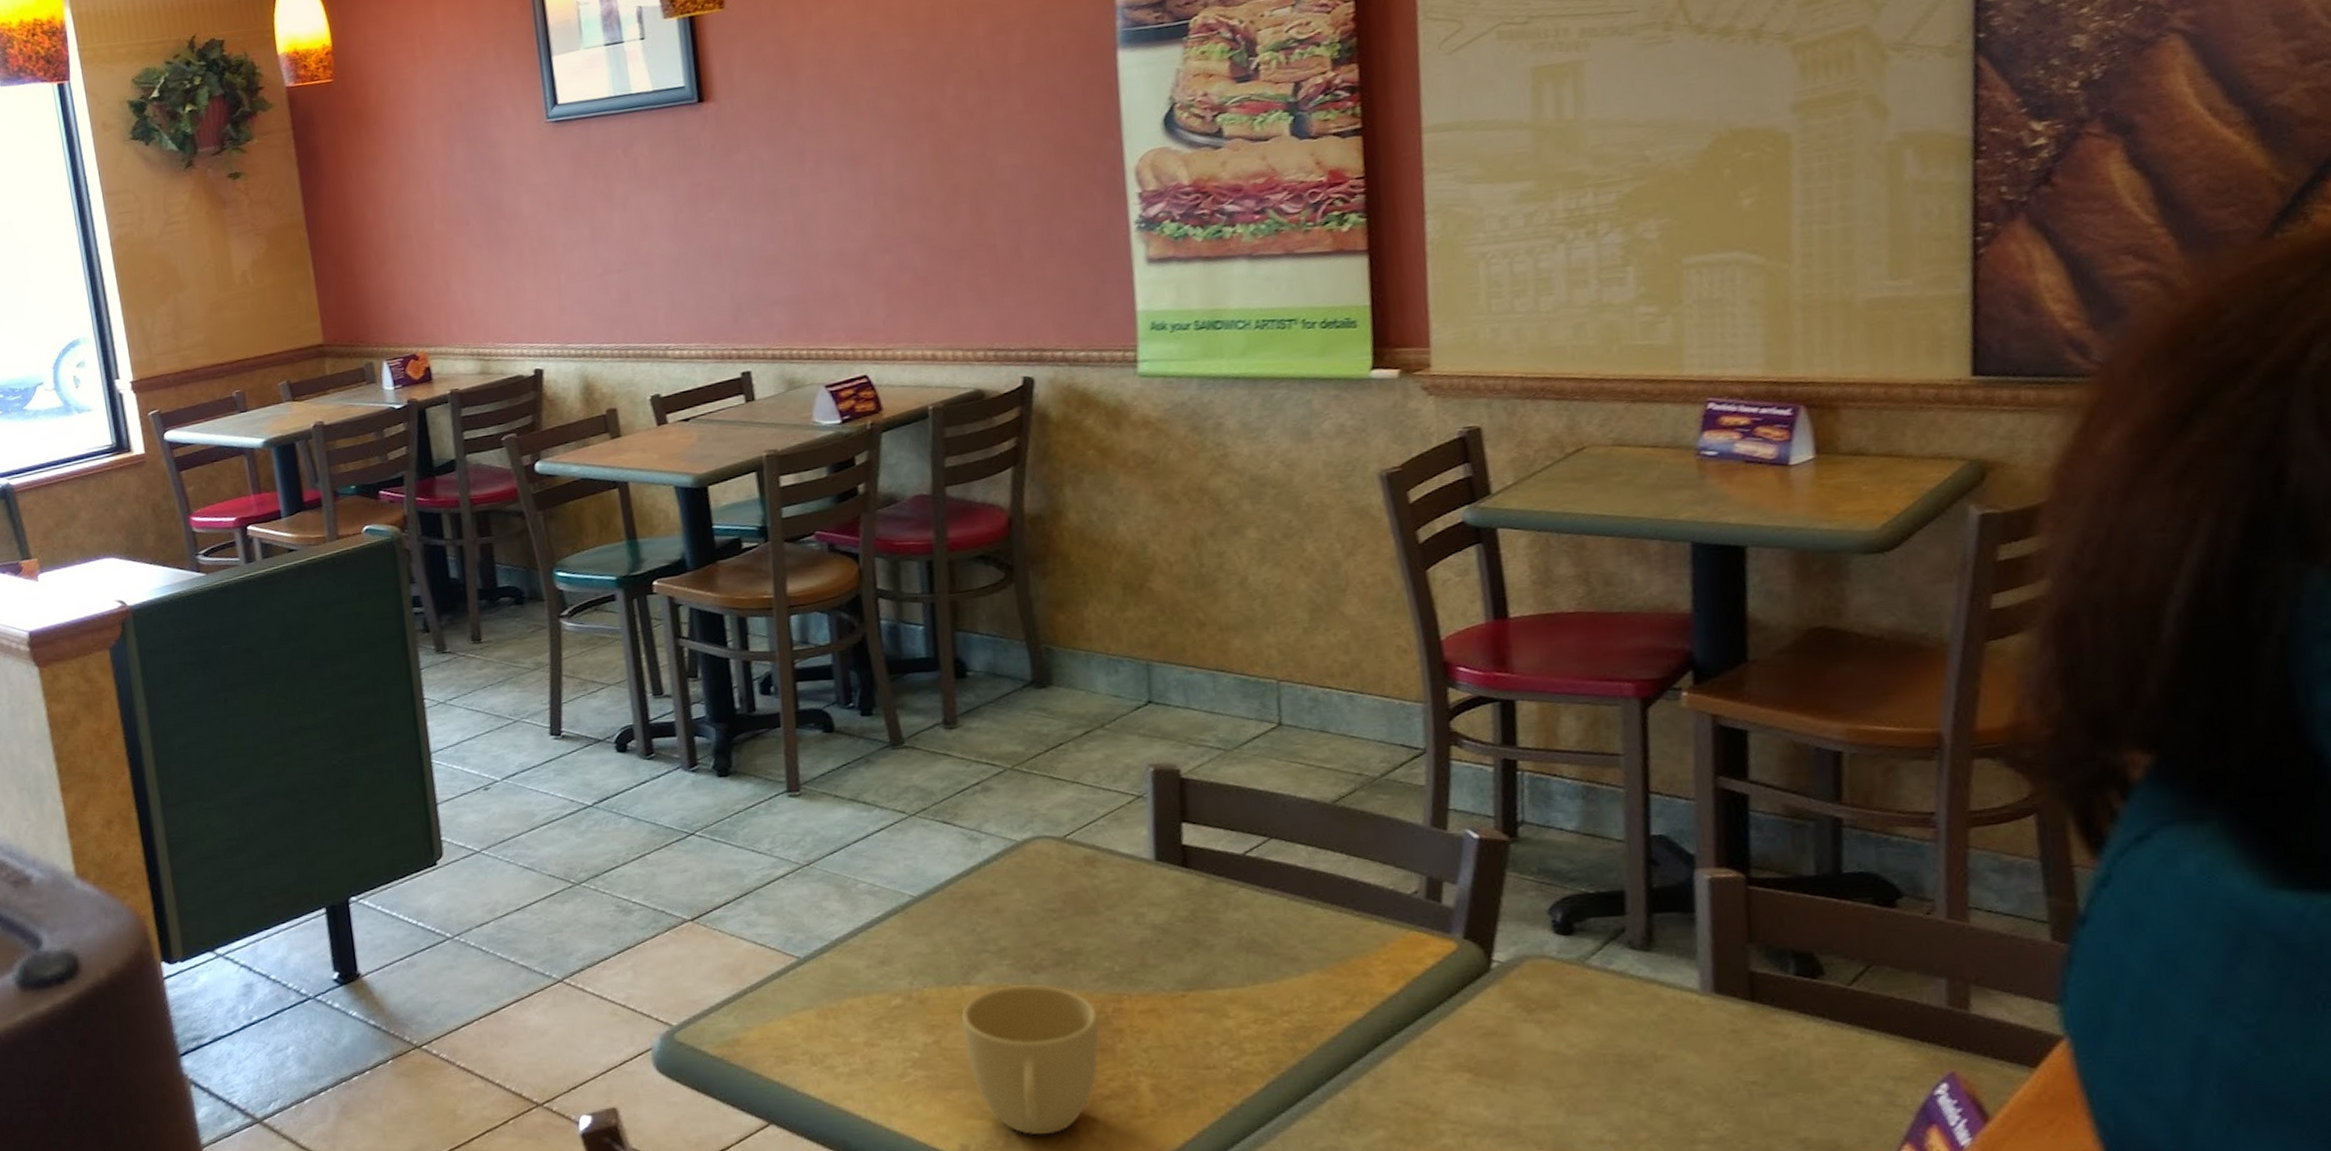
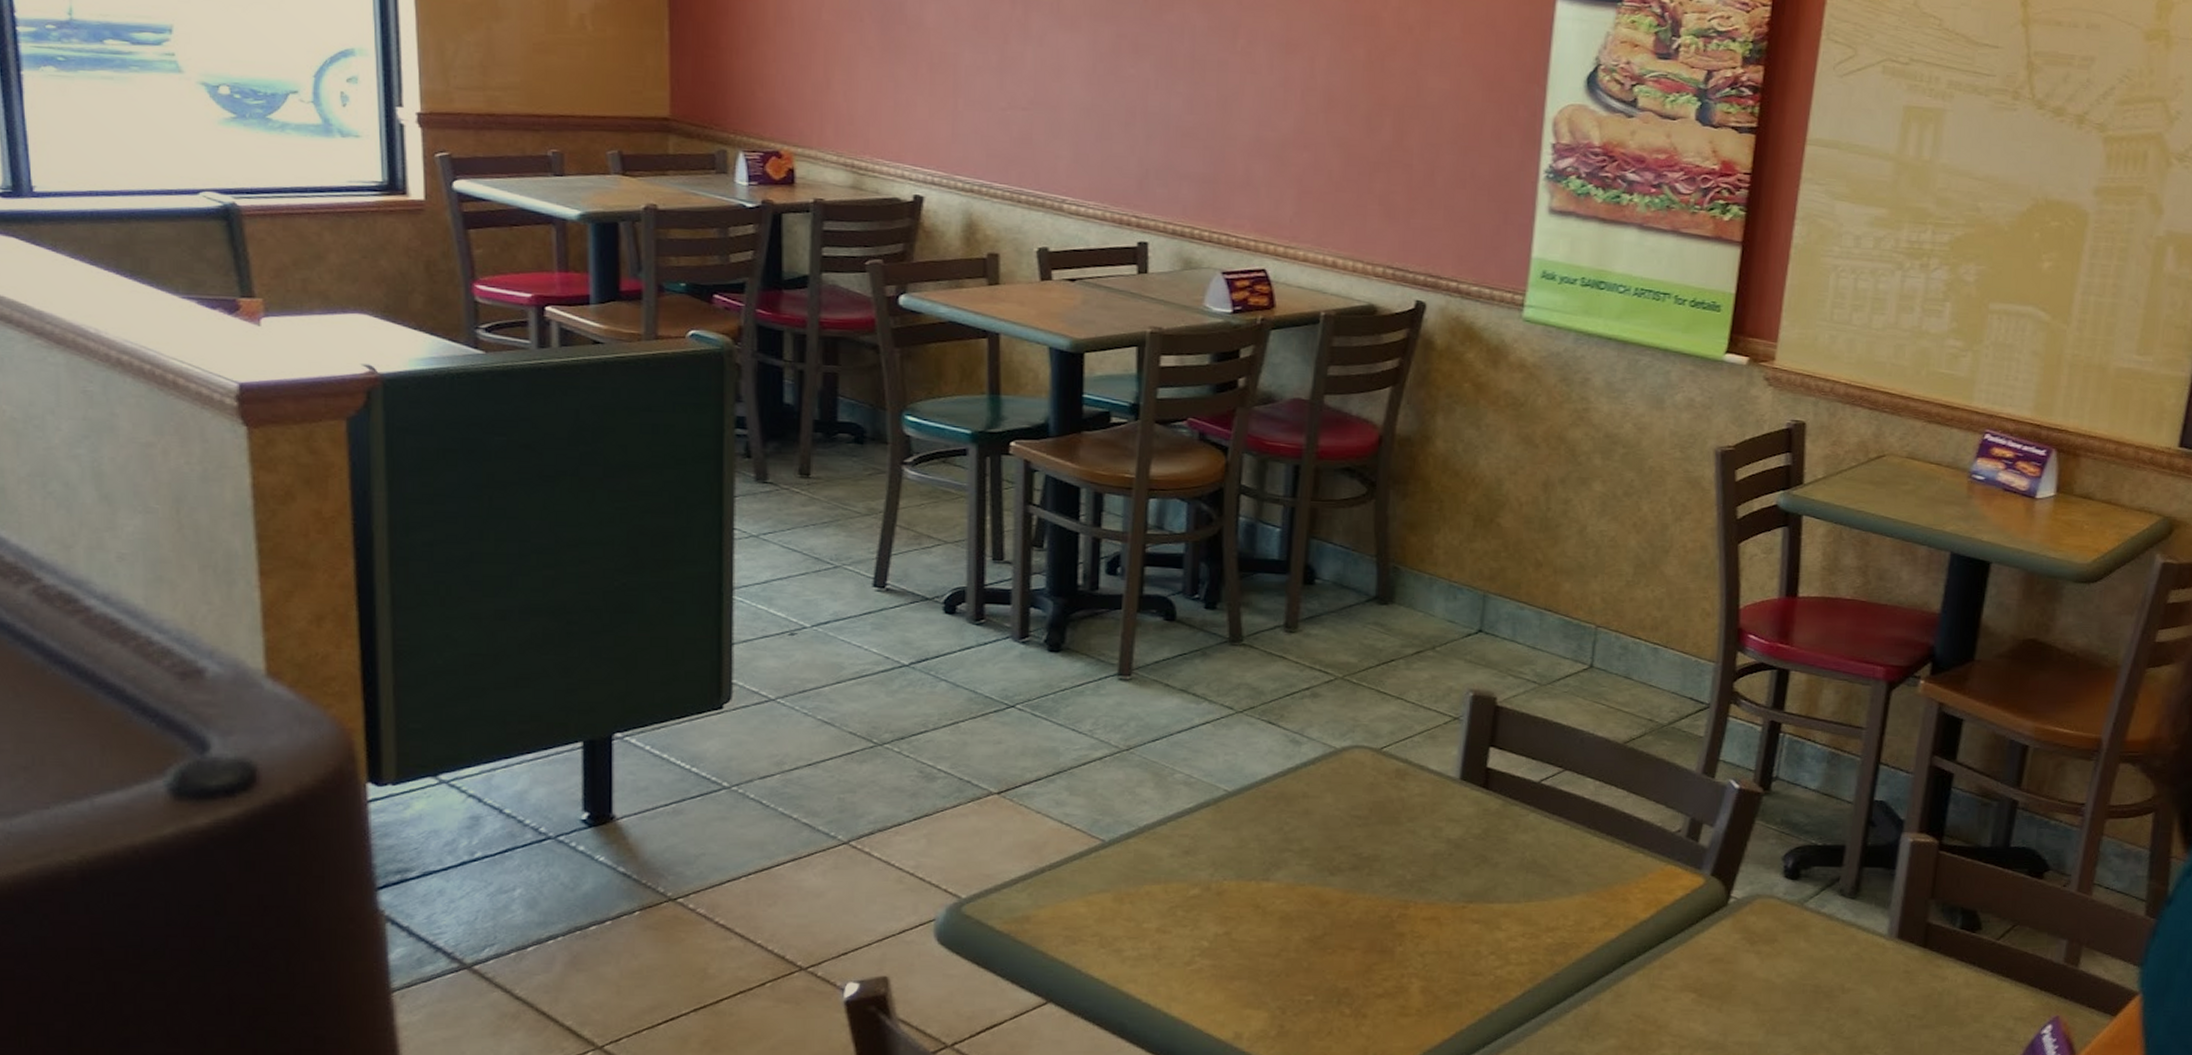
cup: present [962,984,1100,1135] -> none [1254,885,1384,1028]

